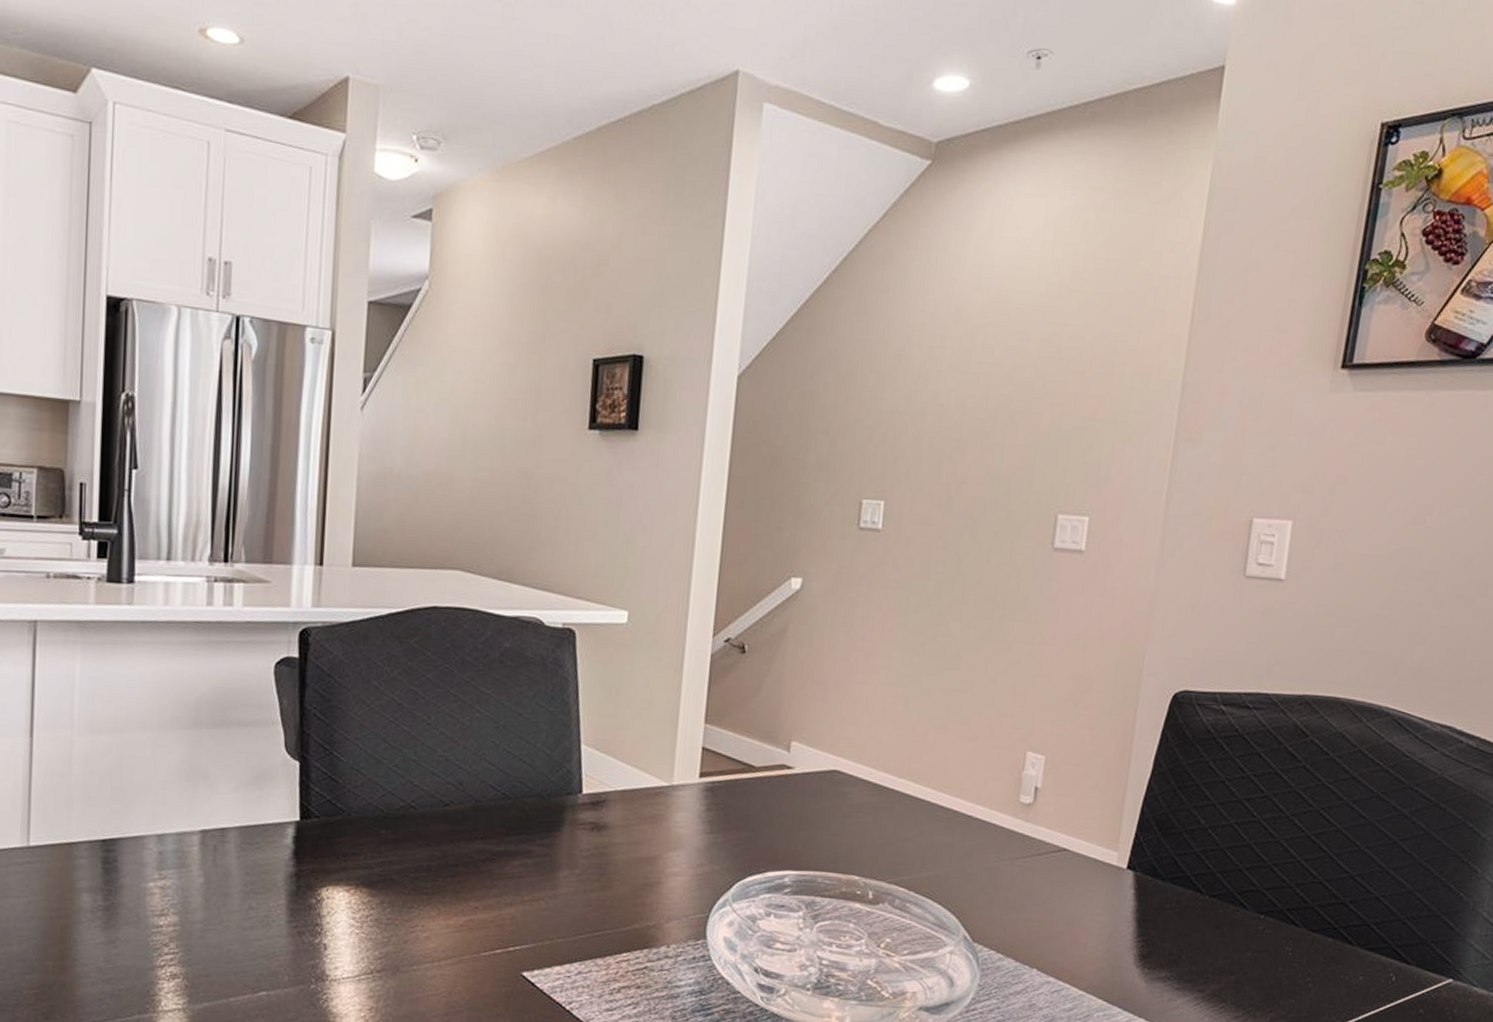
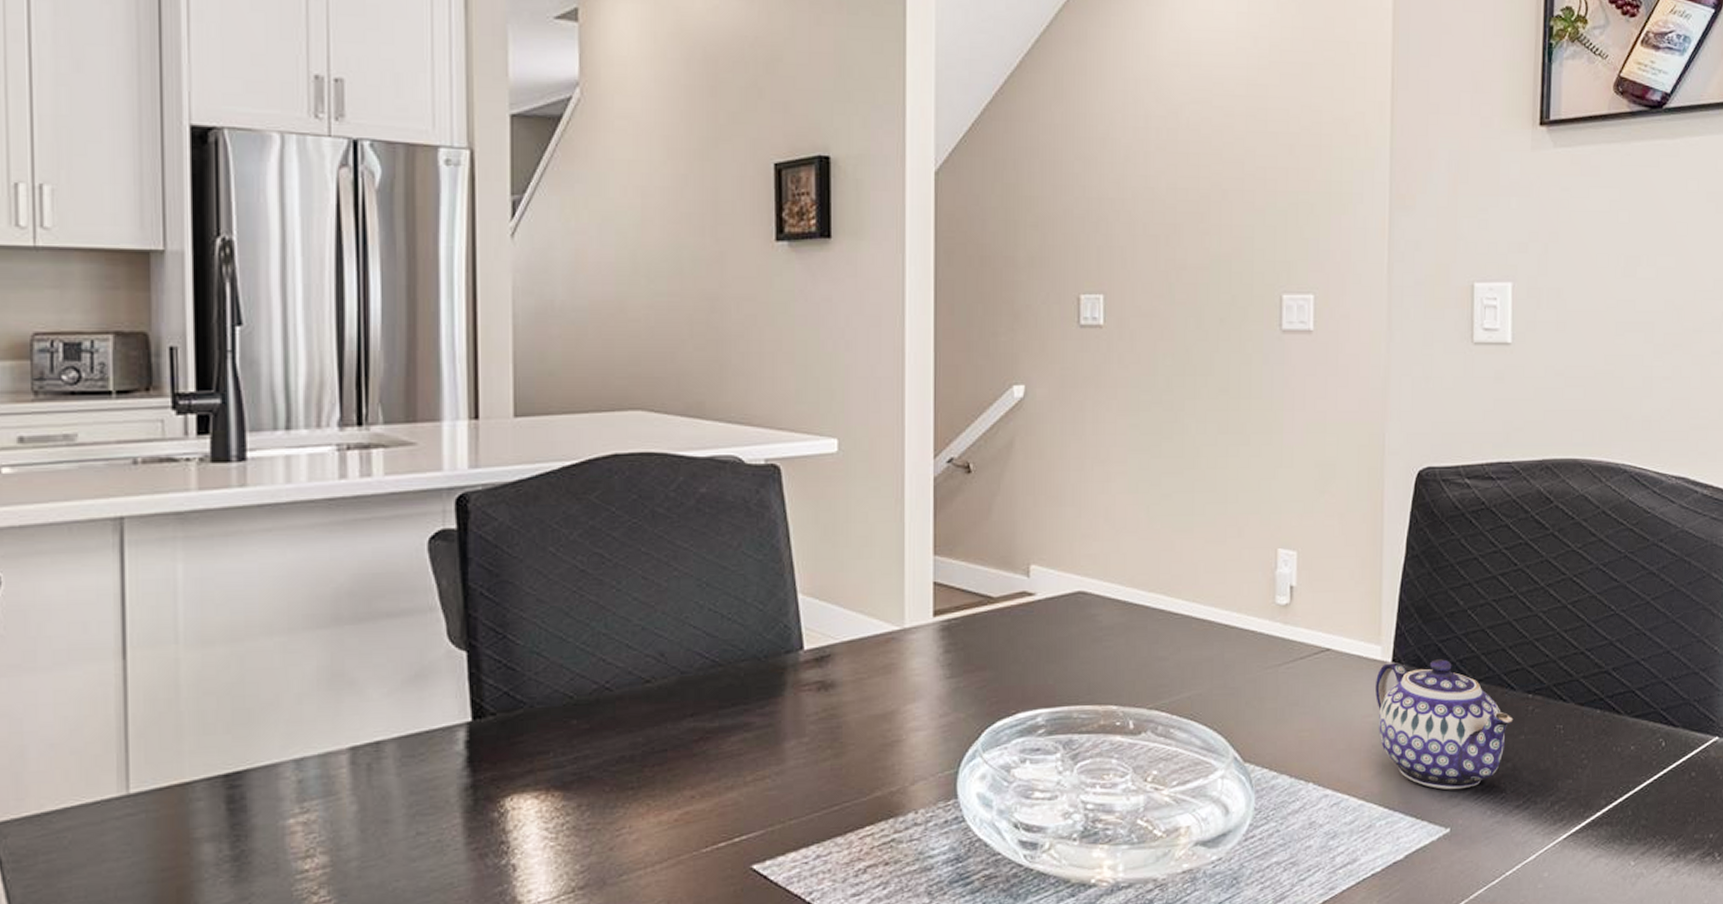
teapot: none [1106,869,1242,994] -> present [1376,659,1514,790]

